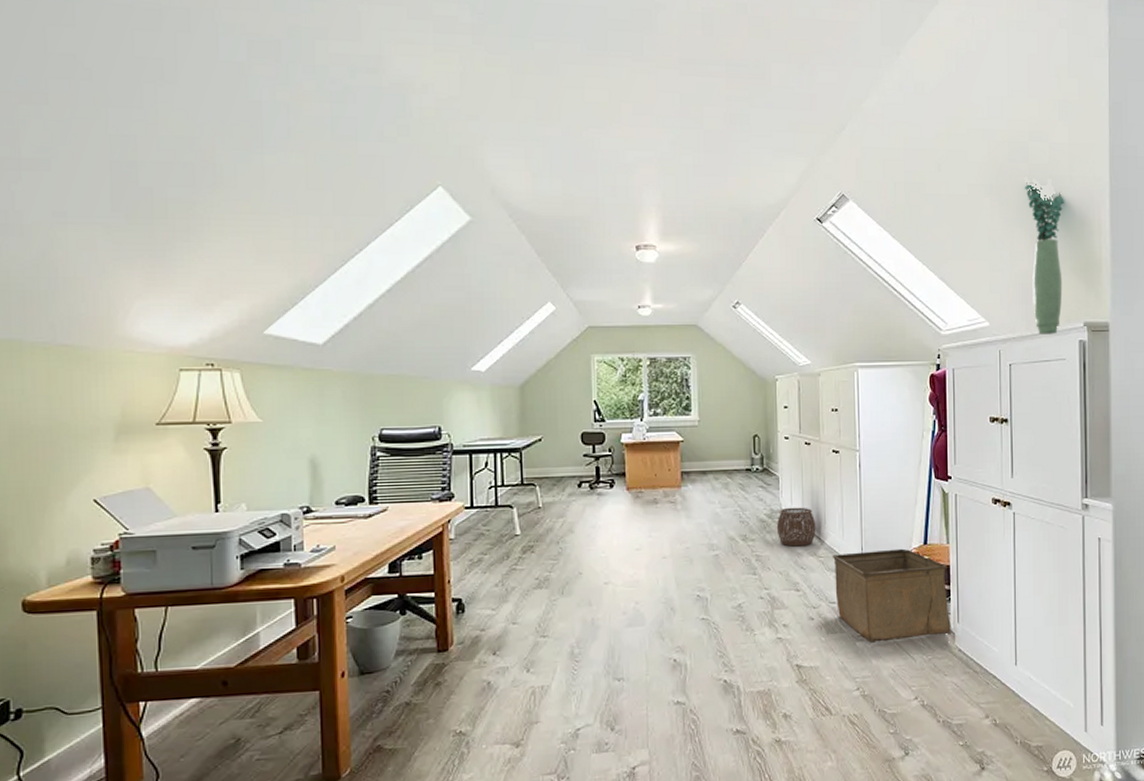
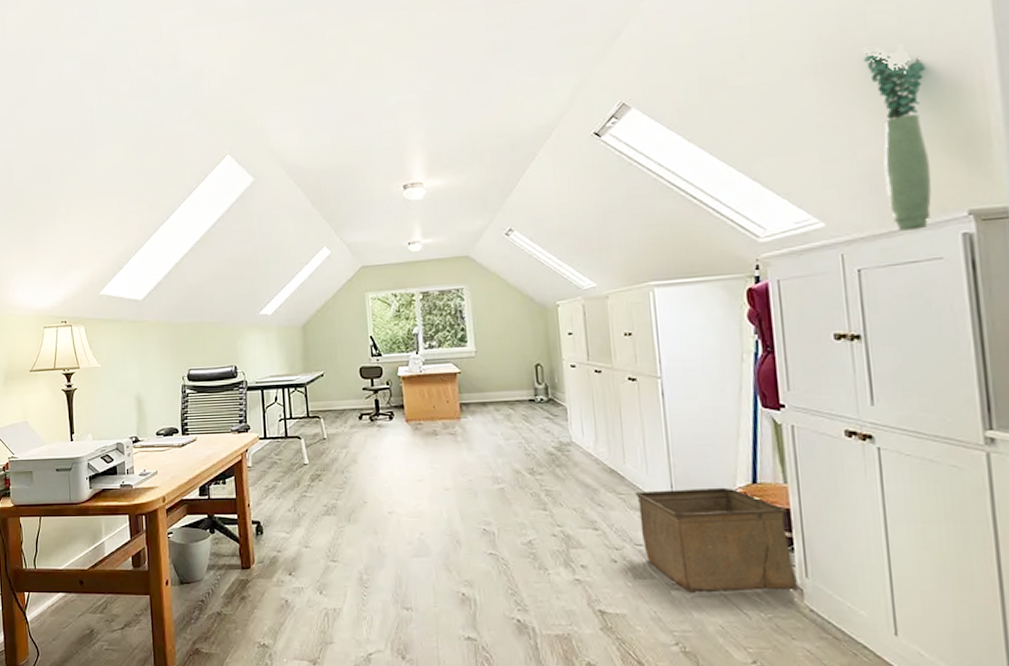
woven basket: present [776,507,816,547] -> none [566,439,614,482]

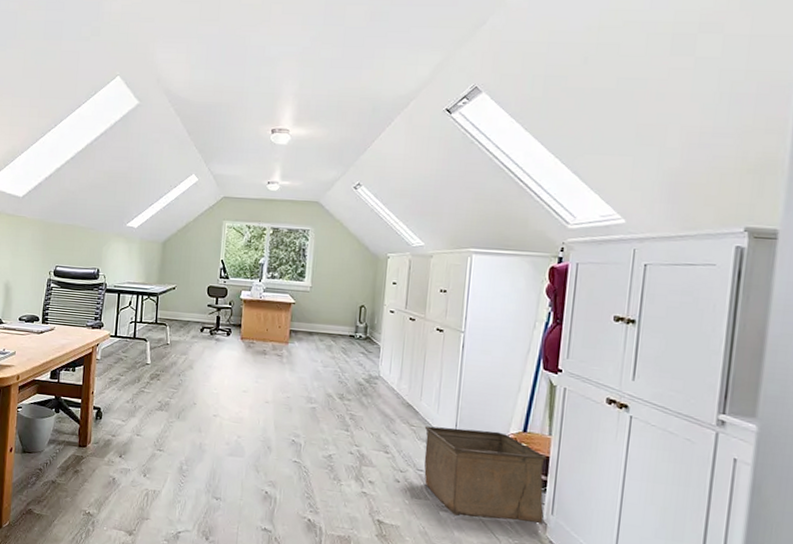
vase: present [863,52,932,231] -> none [681,76,736,238]

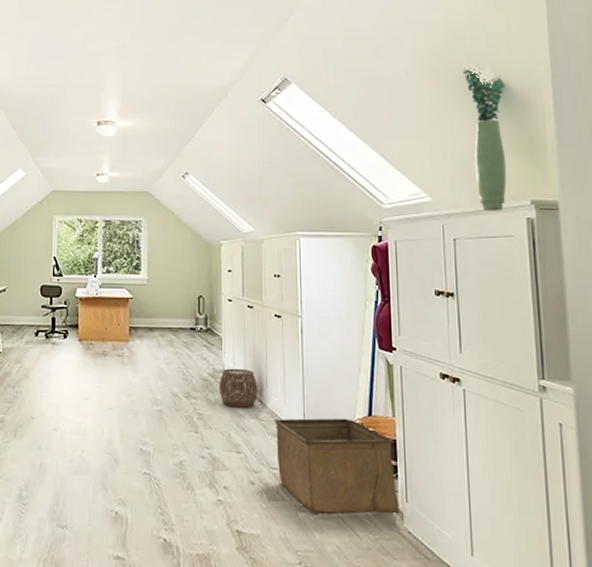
woven basket: none [372,375,412,414] -> present [218,368,258,408]
vase: none [681,76,736,238] -> present [462,68,507,211]

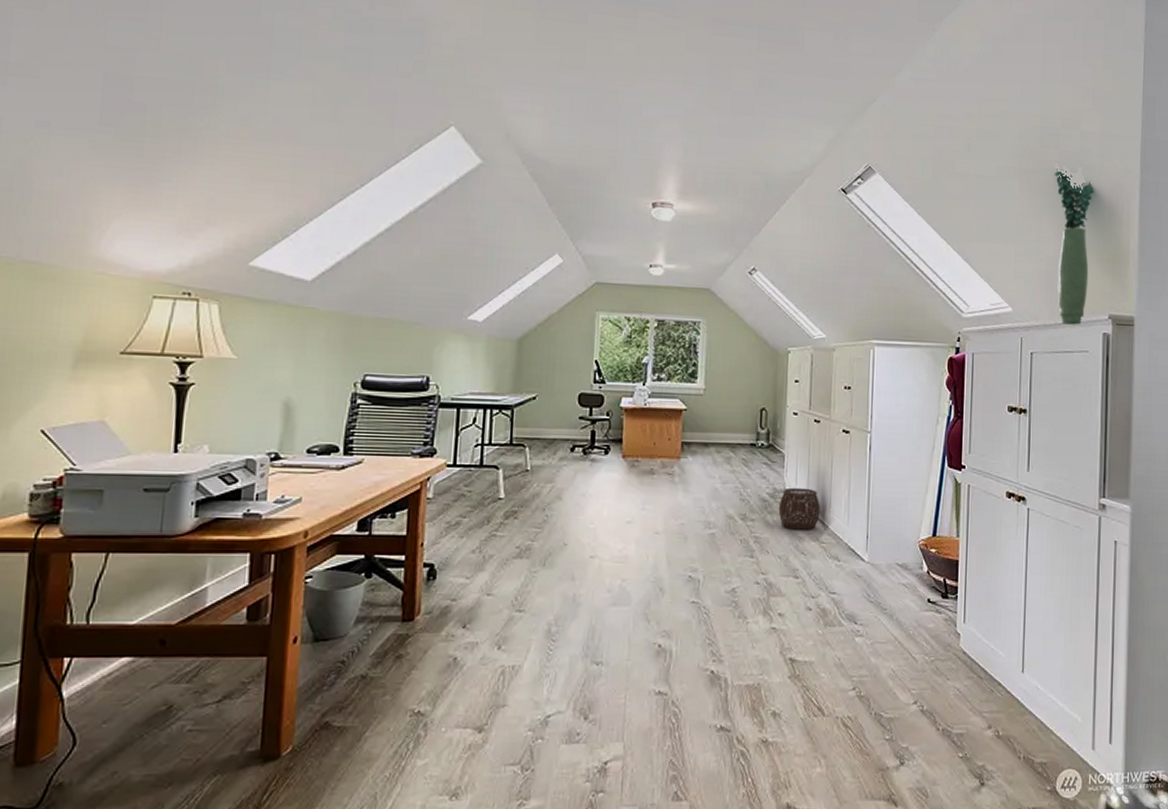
storage bin: present [273,418,399,516] -> none [835,539,957,640]

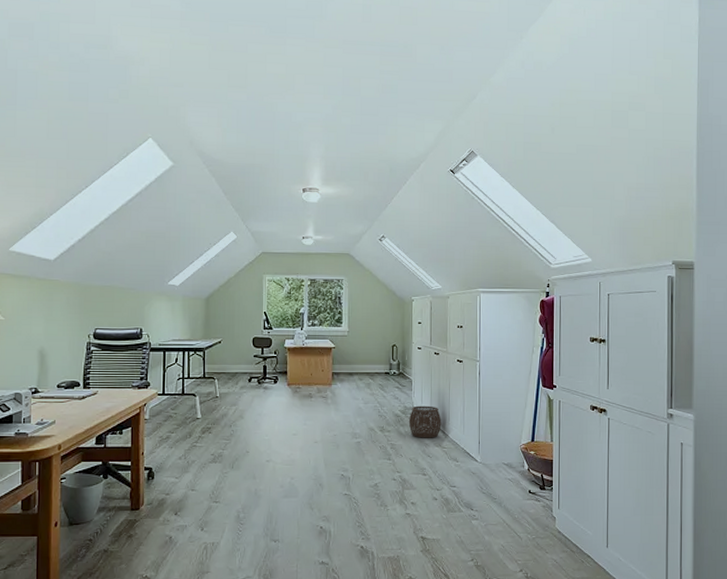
vase: present [1054,169,1094,325] -> none [624,144,658,270]

